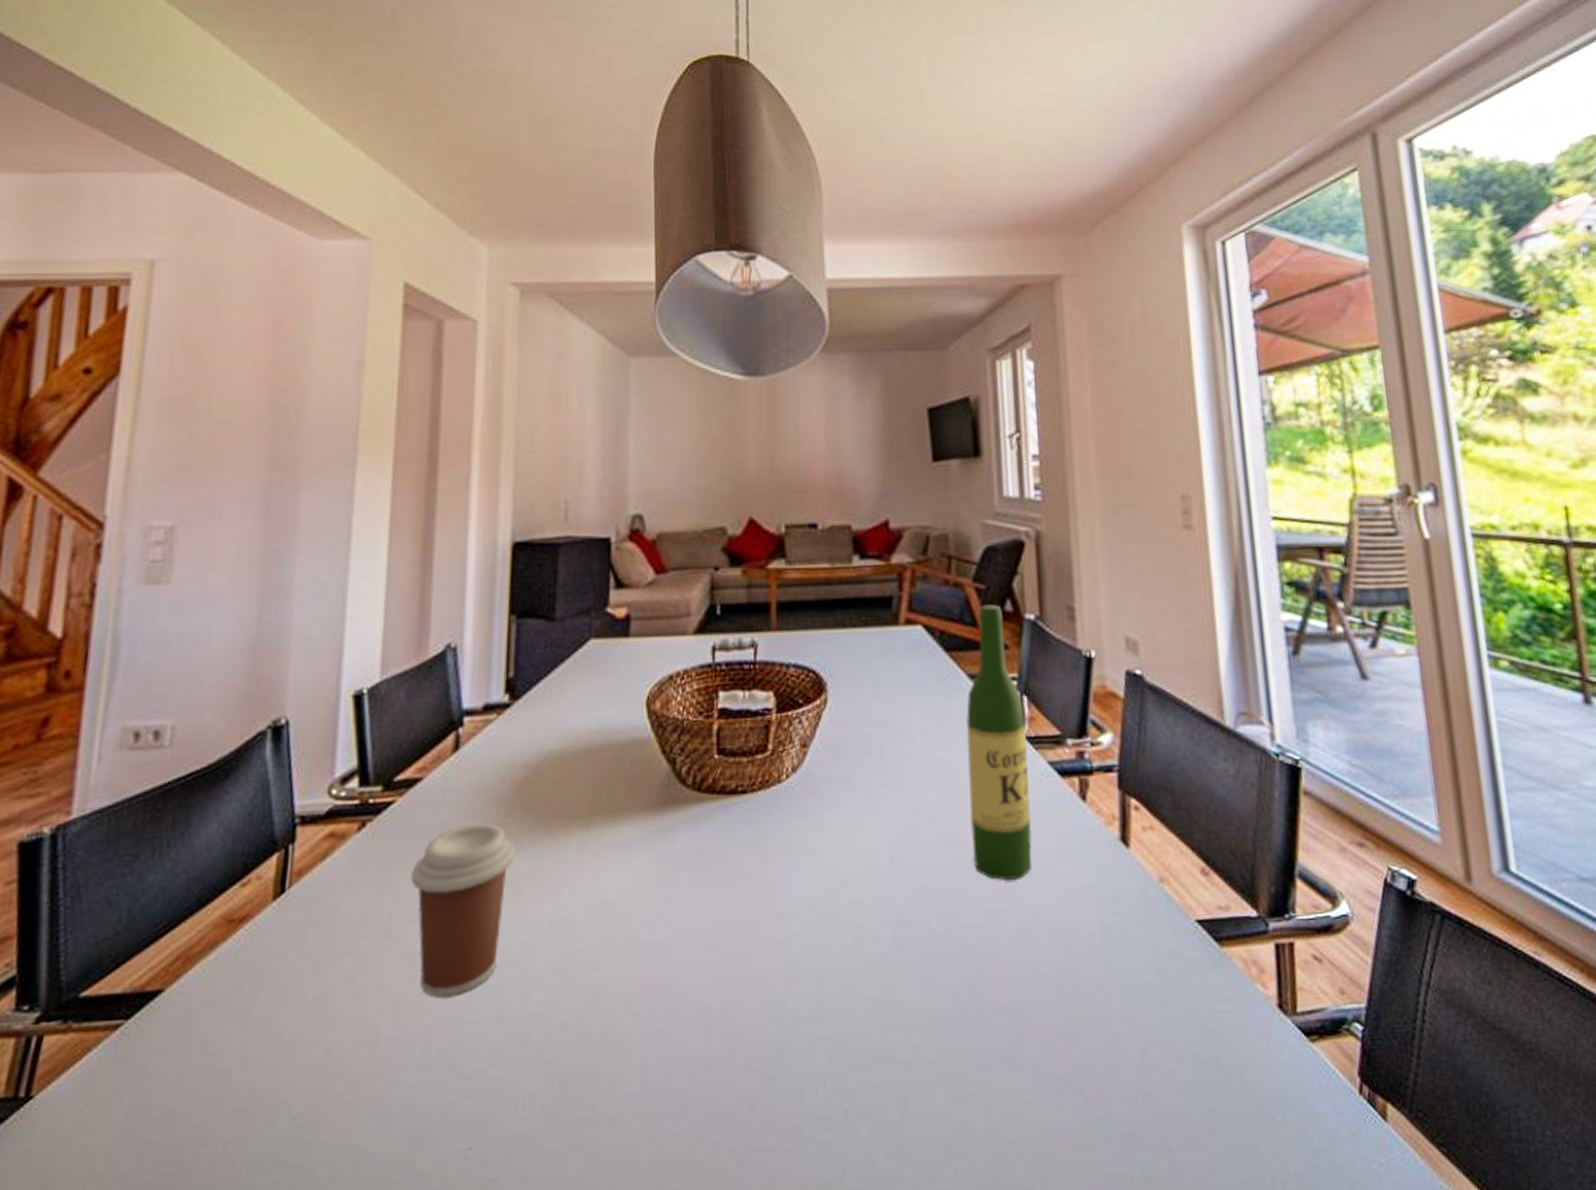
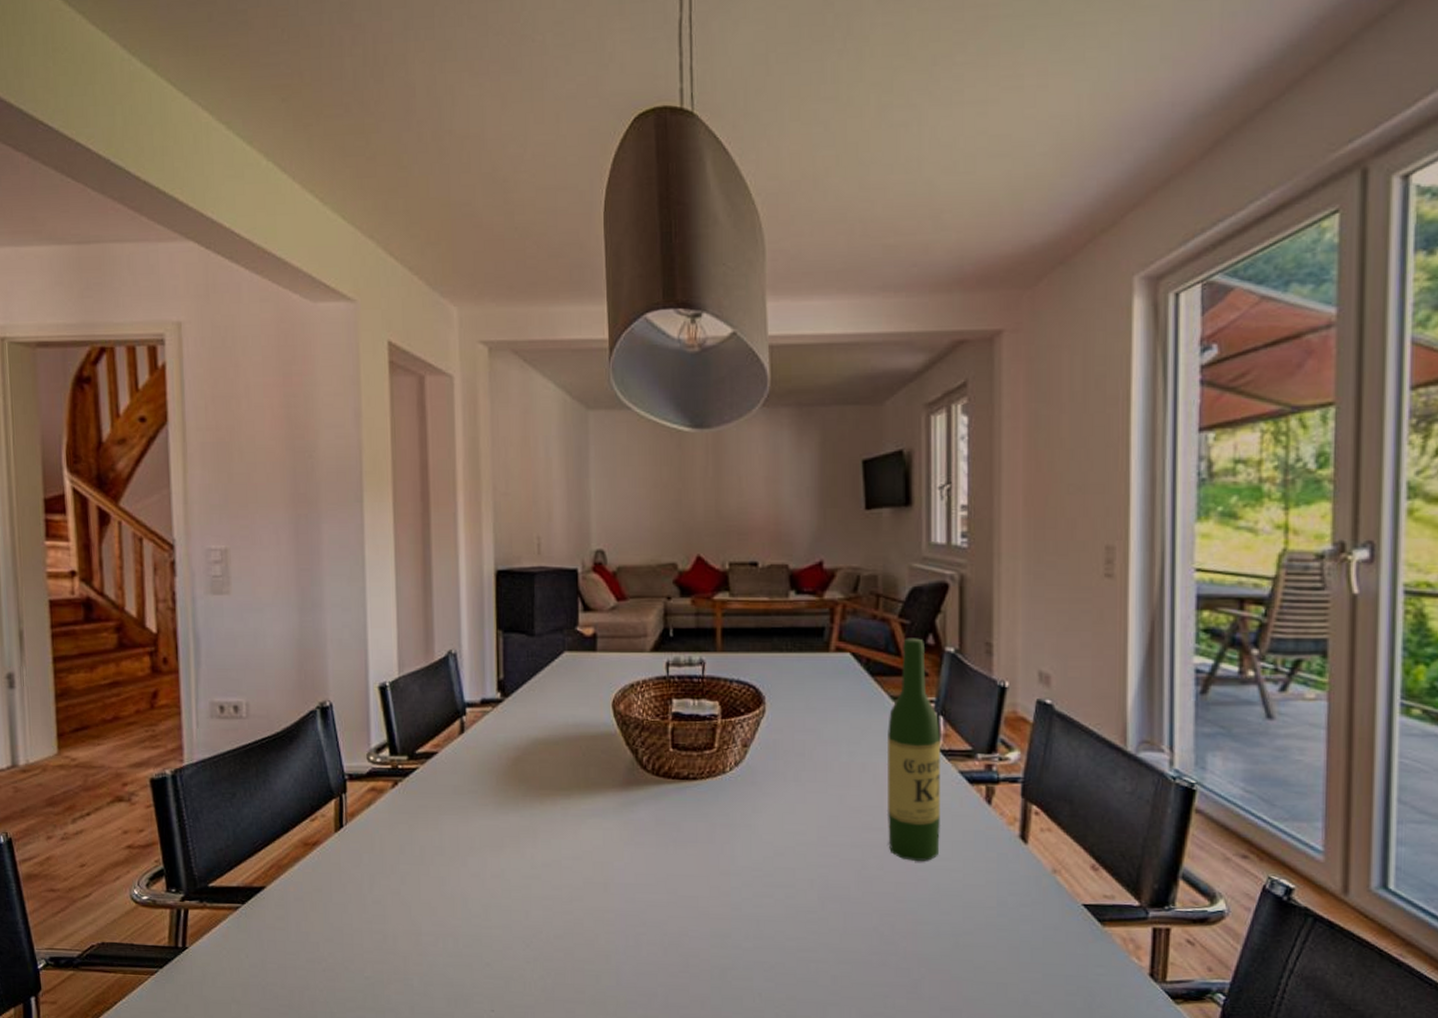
coffee cup: present [410,823,515,998] -> none [434,788,513,909]

